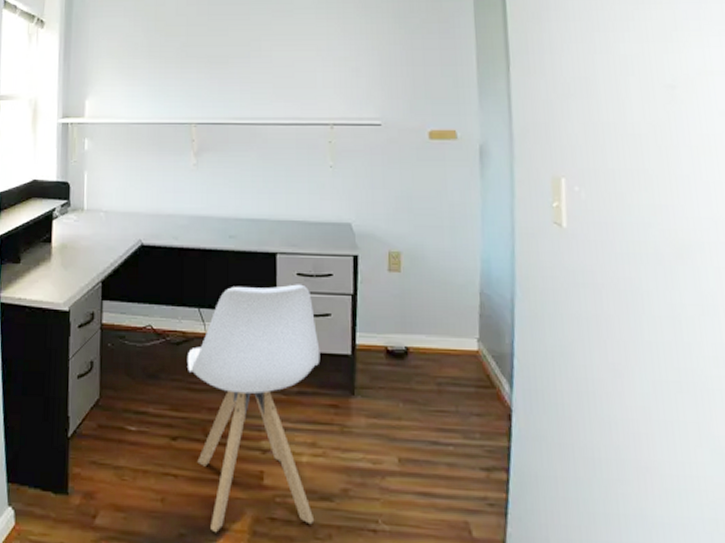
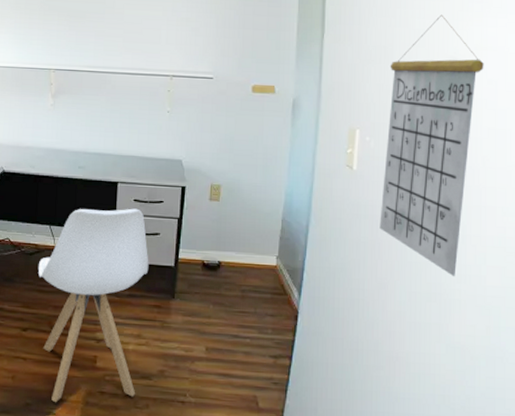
calendar: none [594,36,713,360] -> present [379,14,484,277]

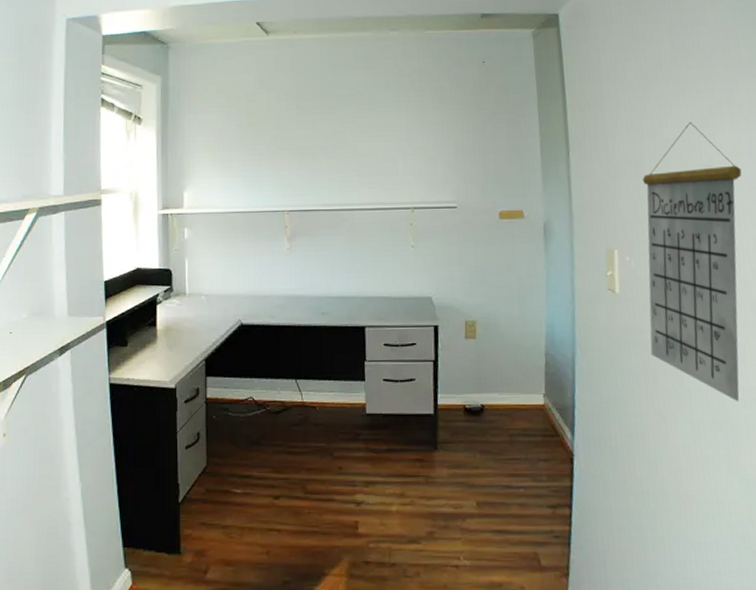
chair: present [38,208,149,403] -> none [286,353,407,579]

